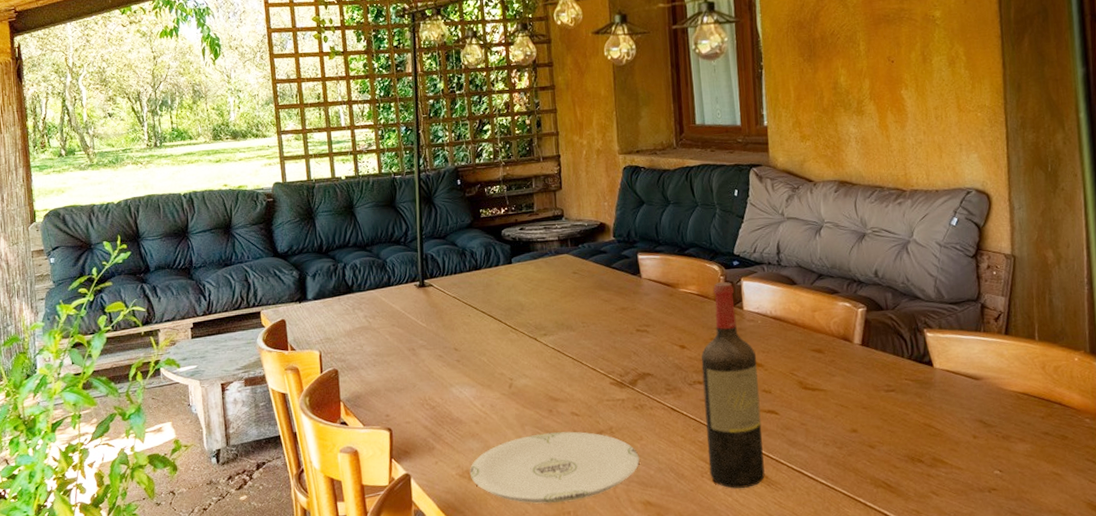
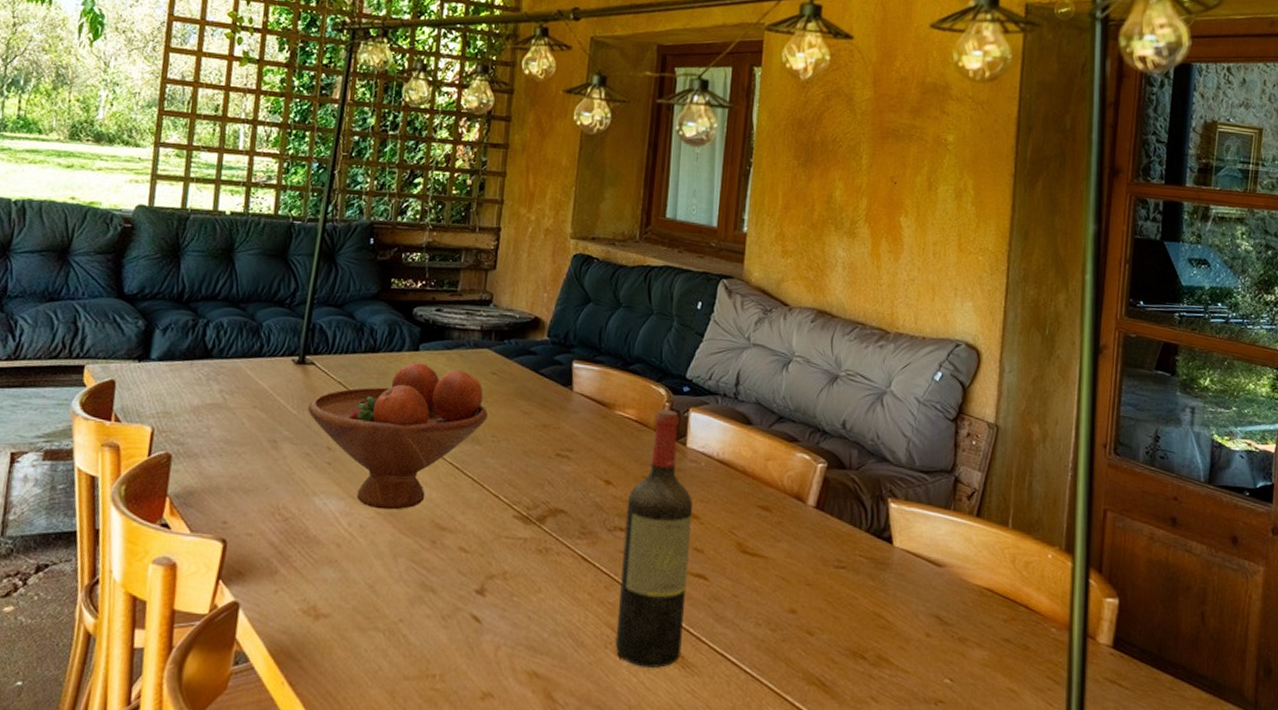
fruit bowl: none [434,272,577,391] -> present [308,362,489,510]
plate: present [469,431,640,504] -> none [316,569,533,661]

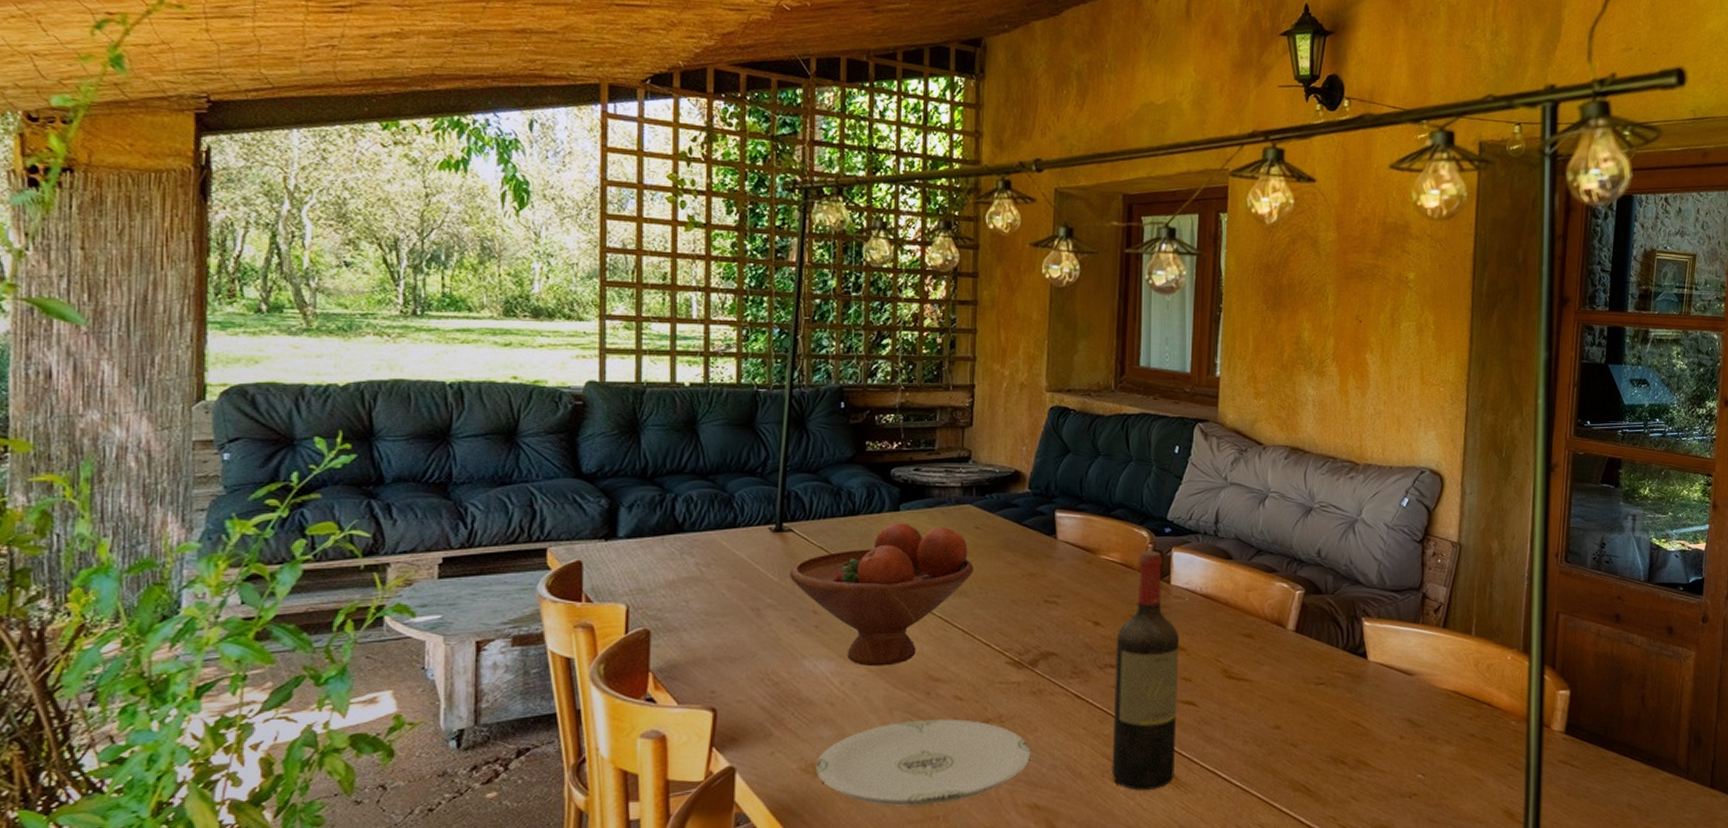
plate: none [316,569,533,661] -> present [815,719,1031,806]

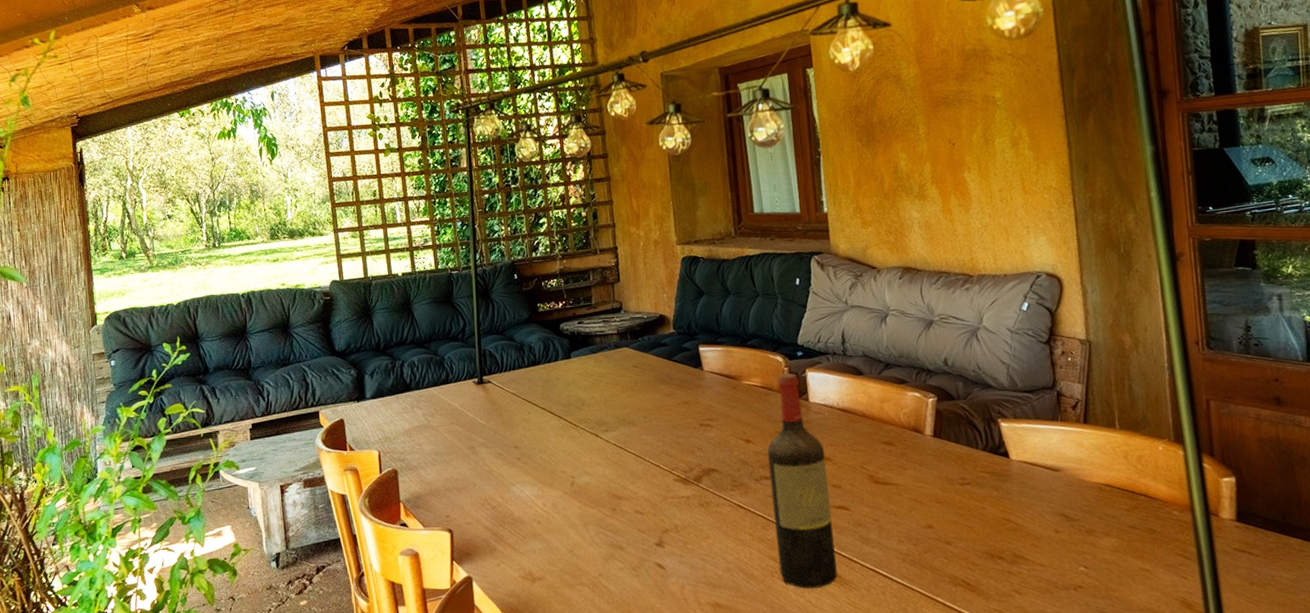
fruit bowl: present [790,522,975,667] -> none [493,367,638,490]
plate: present [815,719,1031,806] -> none [532,530,707,606]

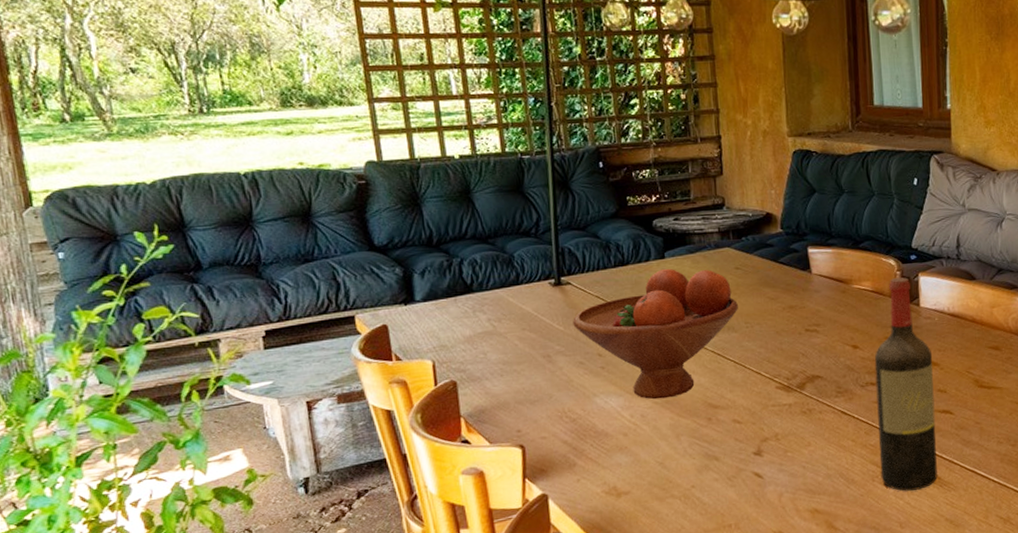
fruit bowl: none [493,367,638,490] -> present [573,268,739,400]

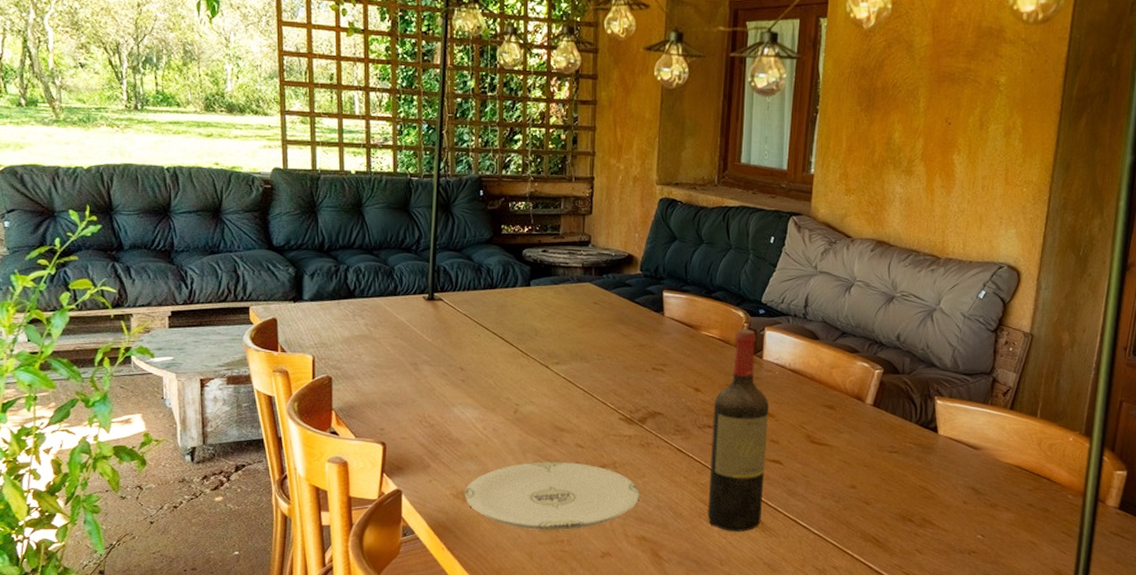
fruit bowl: present [573,268,739,400] -> none [441,295,593,416]
plate: none [617,440,807,518] -> present [464,462,640,530]

